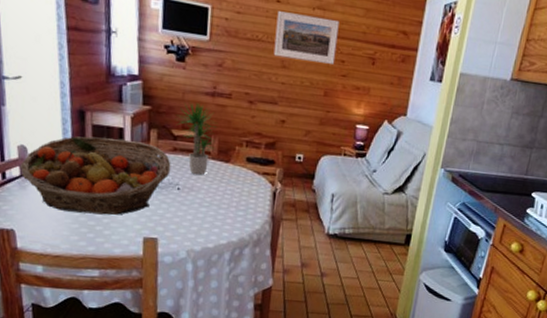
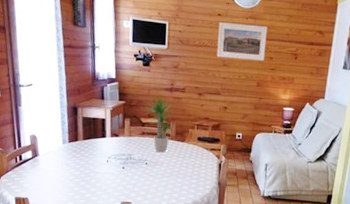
fruit basket: present [20,136,171,215] -> none [32,126,141,185]

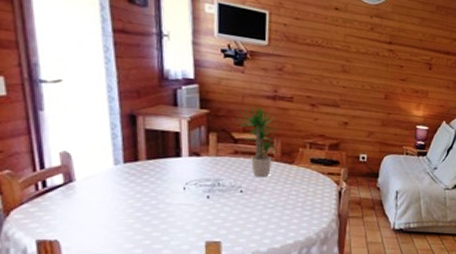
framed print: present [216,22,268,61] -> none [334,18,397,69]

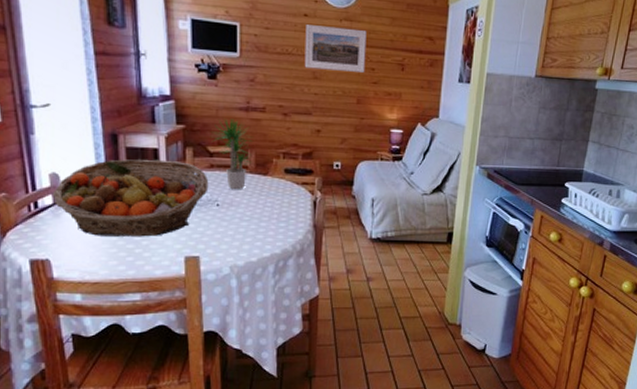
fruit basket: none [64,141,233,221] -> present [53,159,209,237]
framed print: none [334,18,397,69] -> present [304,24,367,73]

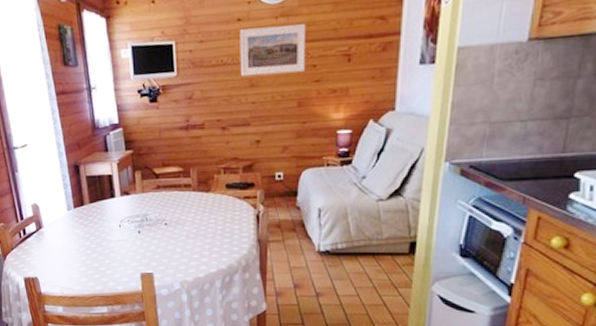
fruit basket: present [53,159,209,237] -> none [35,185,157,257]
potted plant: present [210,118,253,190] -> none [155,139,195,209]

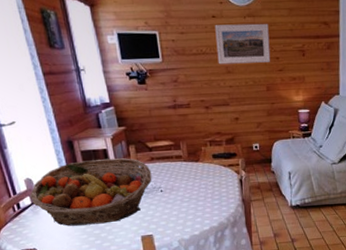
fruit basket: none [35,185,157,257] -> present [30,158,152,226]

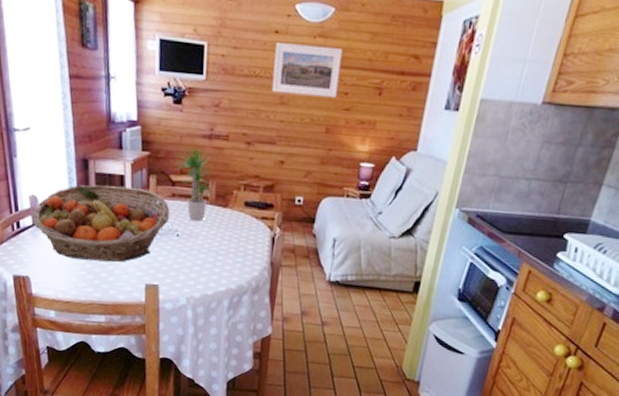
potted plant: none [147,116,185,177] -> present [173,146,215,221]

